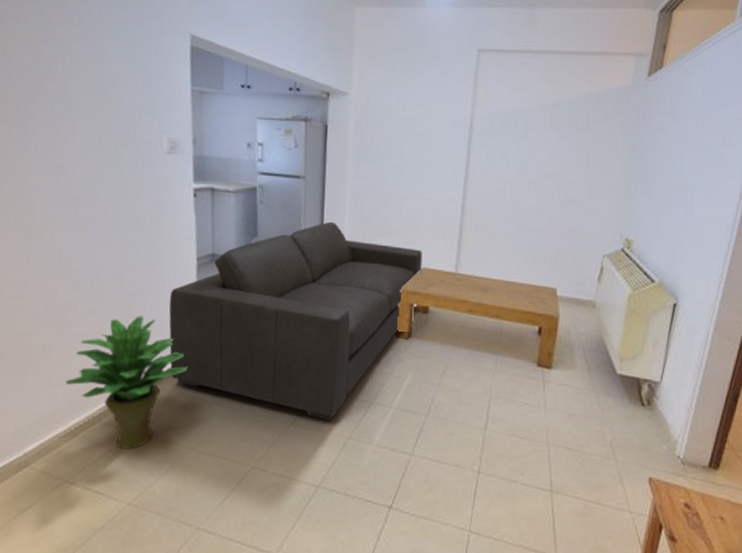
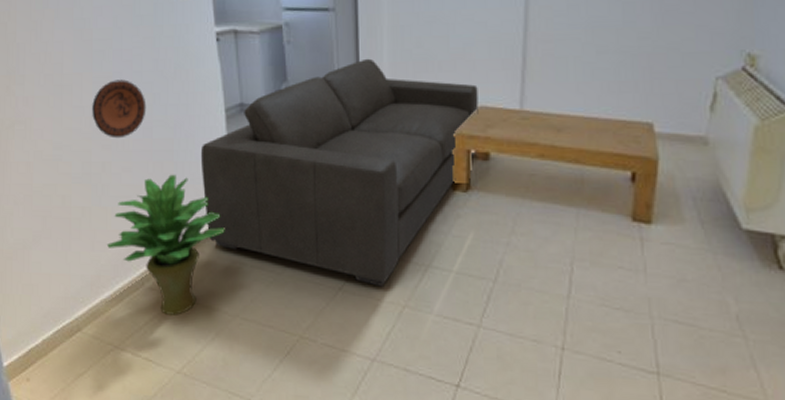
decorative plate: none [61,225,119,280] -> present [92,79,146,139]

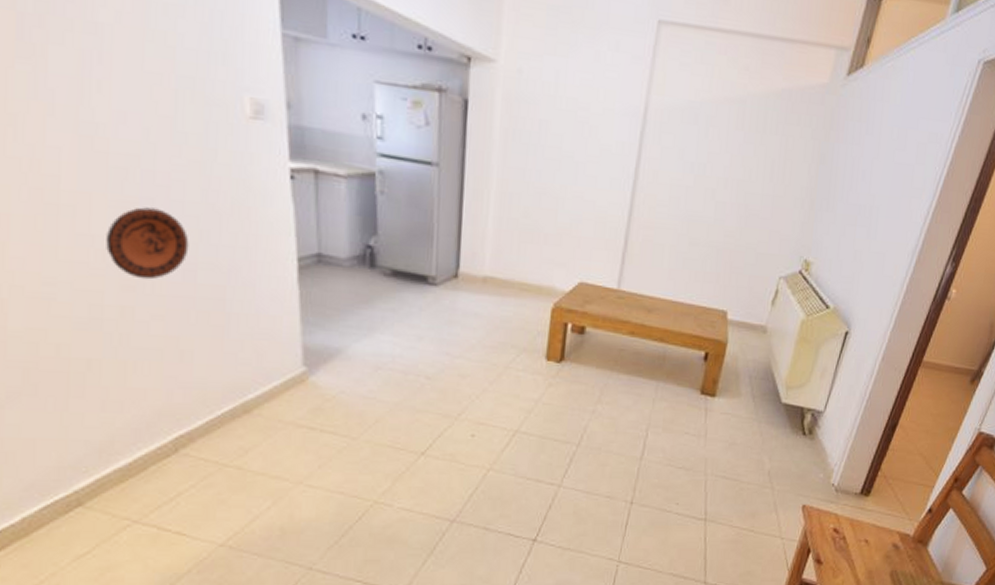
potted plant: present [106,174,225,315] -> none [124,326,290,484]
sofa: present [200,58,479,287] -> none [262,221,581,451]

